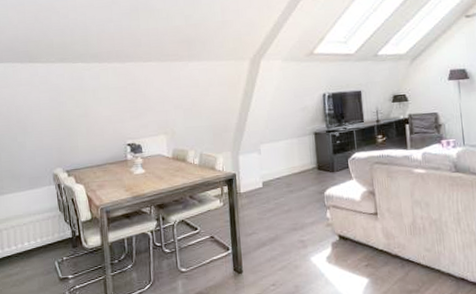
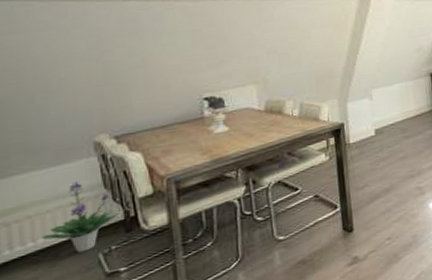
potted plant: none [20,204,70,259] -> present [42,181,121,253]

